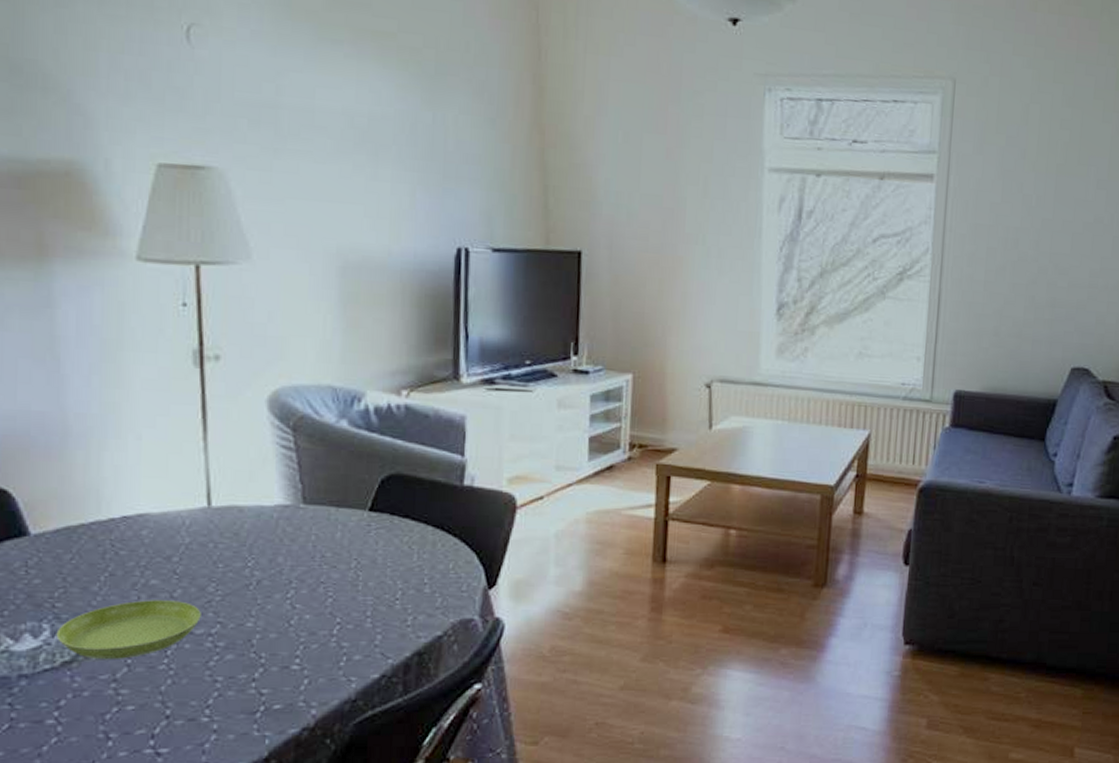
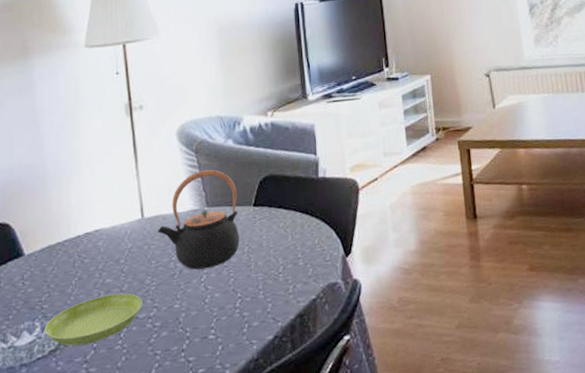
teapot: none [229,454,348,582] -> present [157,169,240,270]

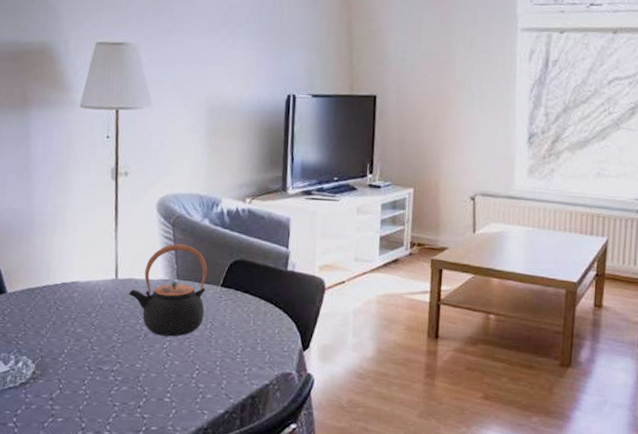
saucer: present [44,293,142,346] -> none [18,343,108,384]

